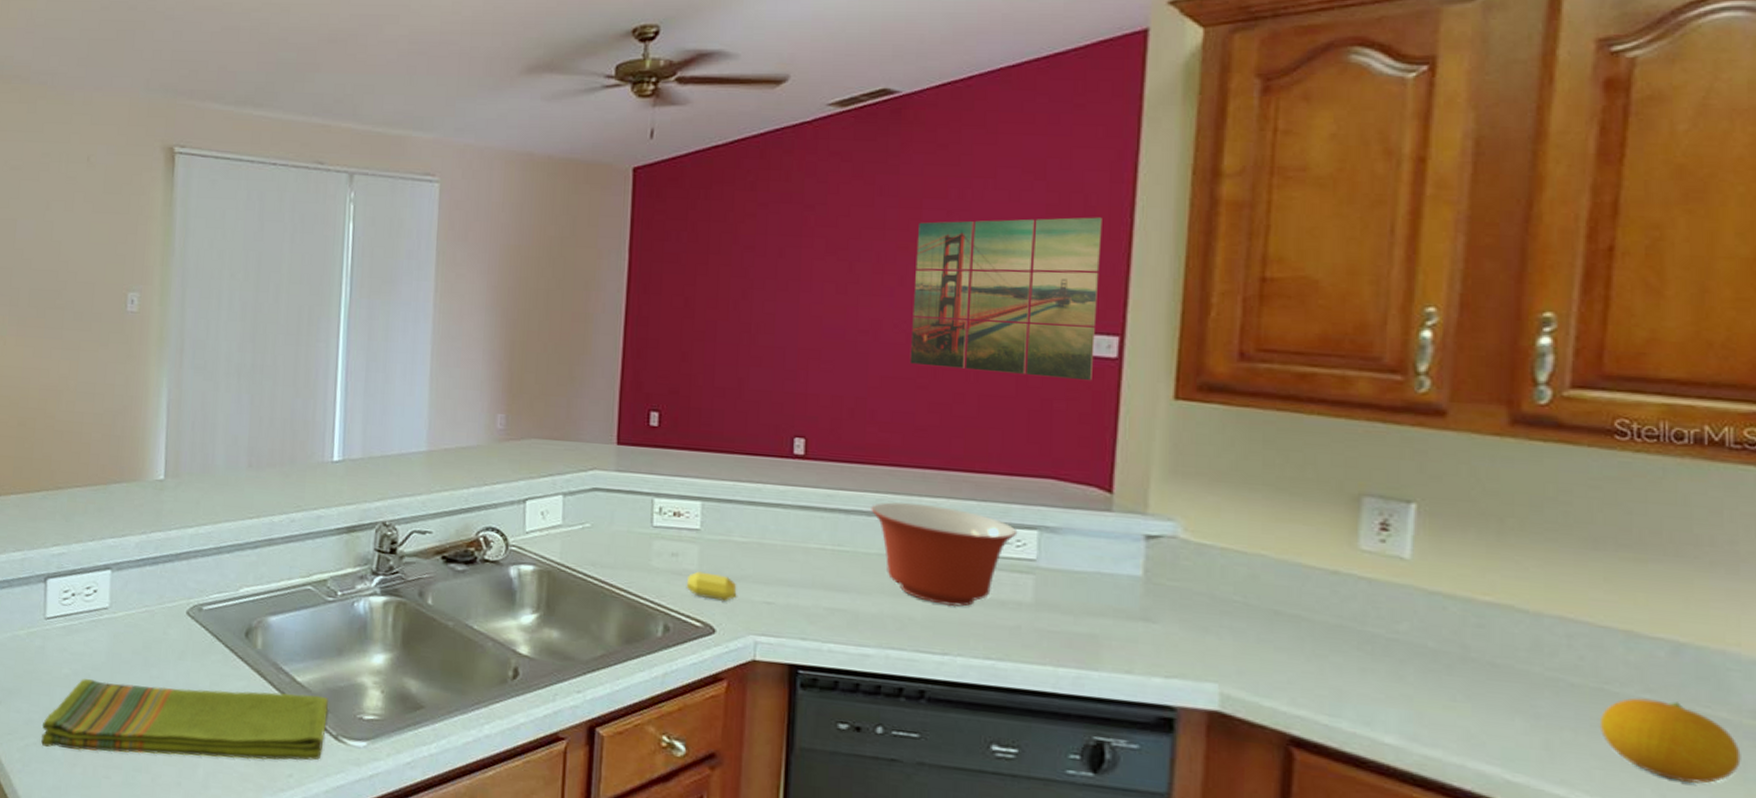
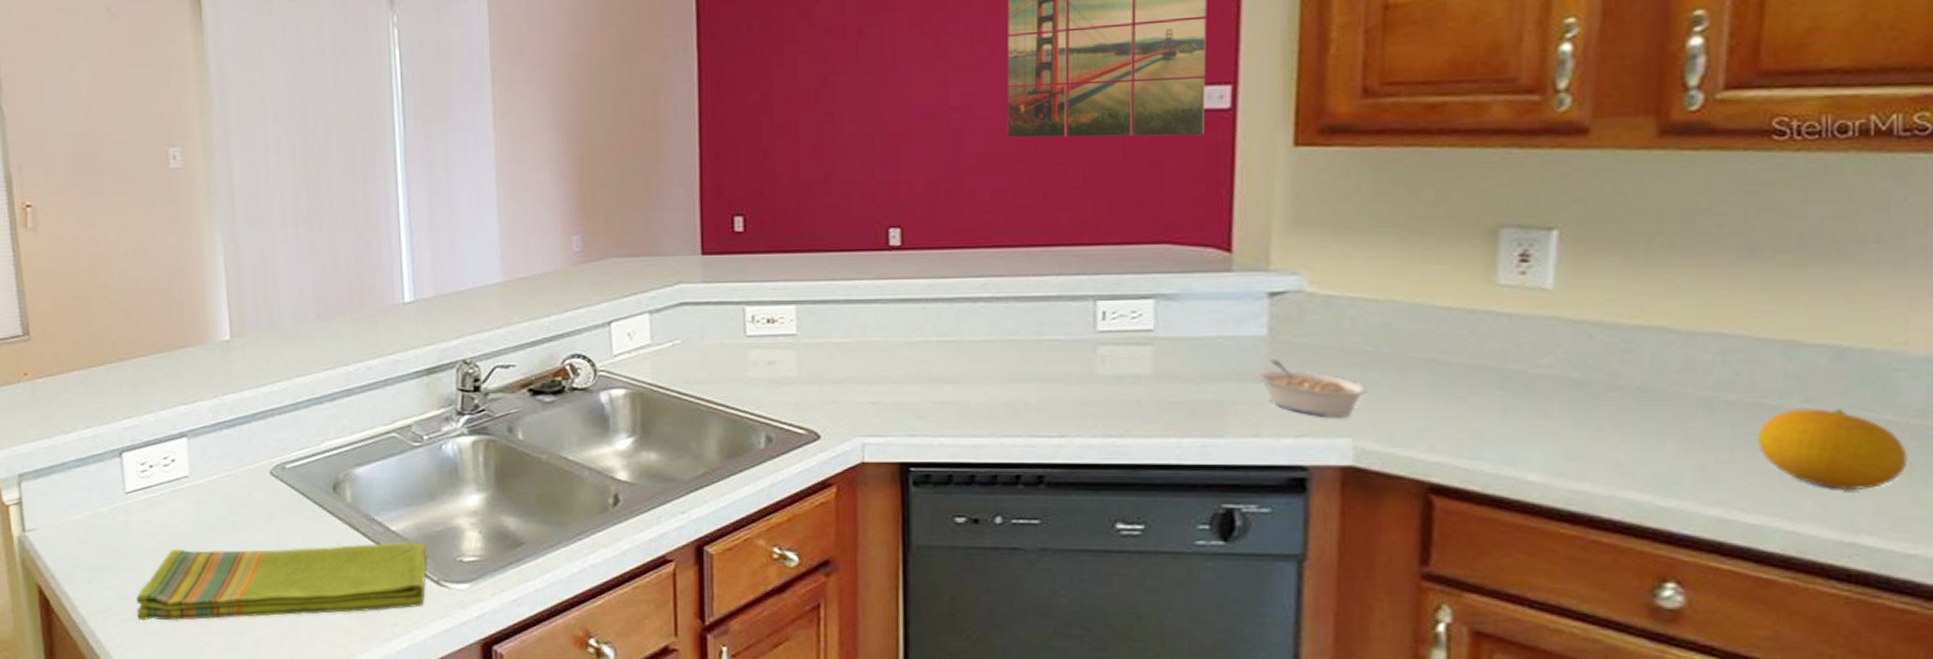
soap bar: present [686,571,737,601] -> none [786,378,840,405]
mixing bowl: present [871,502,1018,607] -> none [975,284,1133,387]
legume: none [1129,599,1236,664] -> present [1255,359,1369,419]

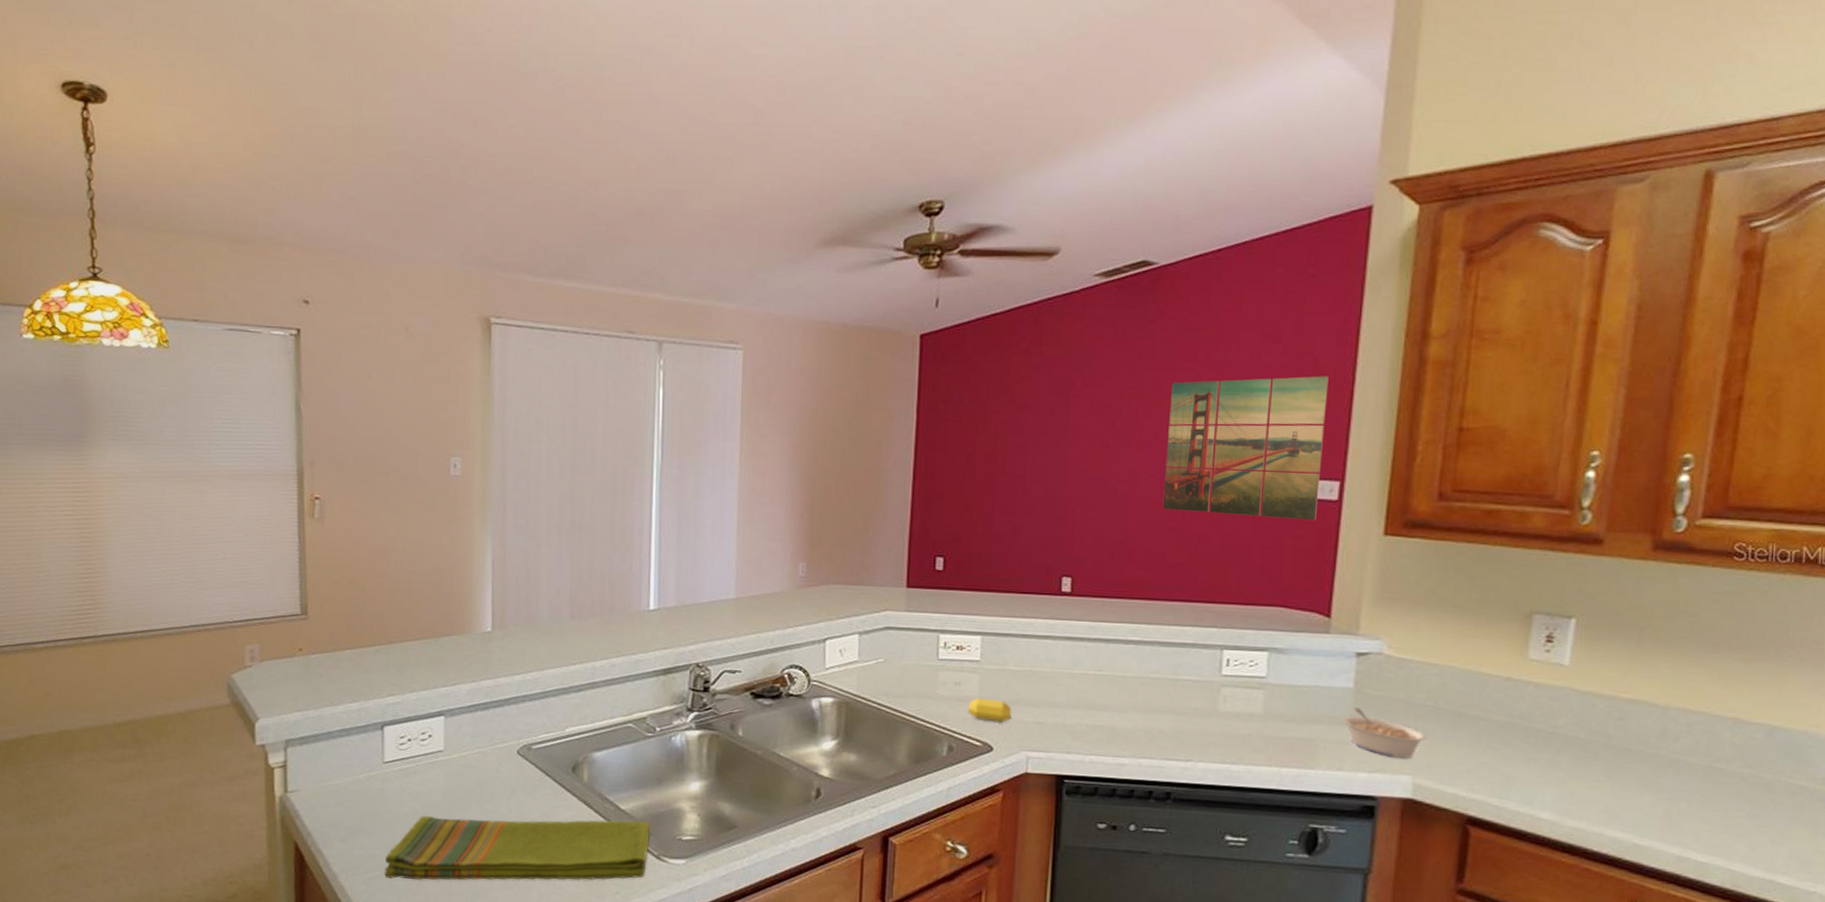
soap bar: none [786,378,840,405] -> present [967,697,1012,723]
fruit: present [1756,409,1908,491] -> none [1708,772,1814,840]

